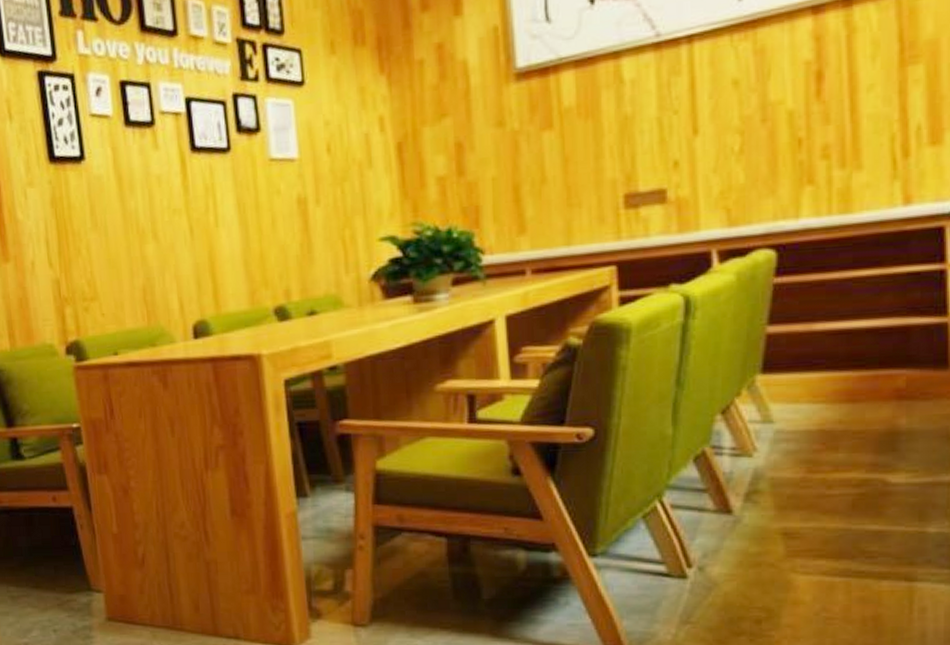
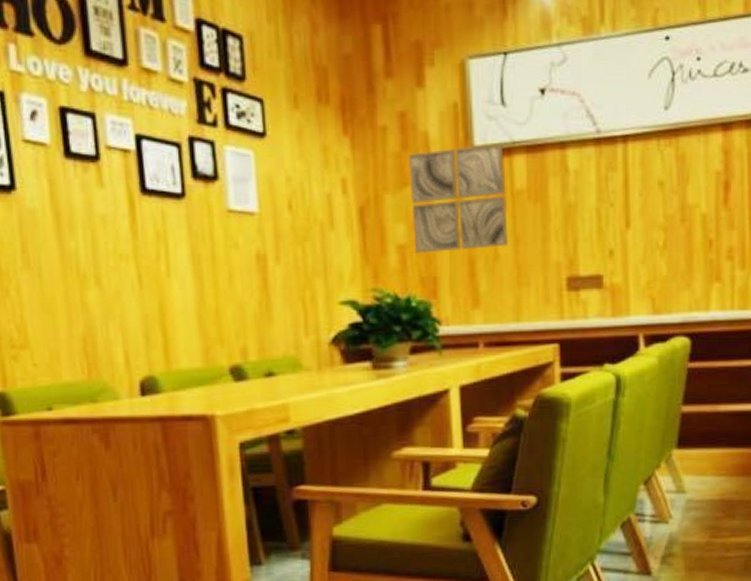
wall art: none [447,61,558,184] -> present [409,142,509,253]

